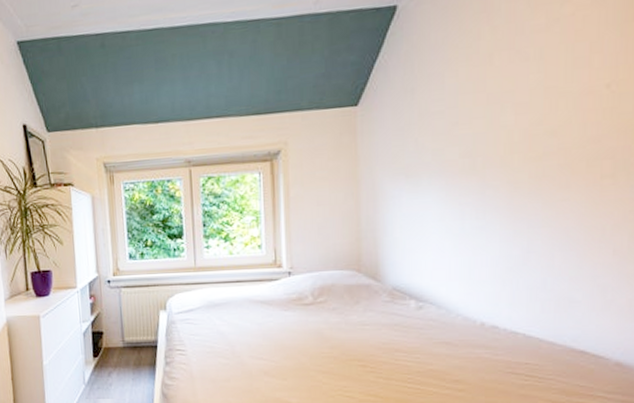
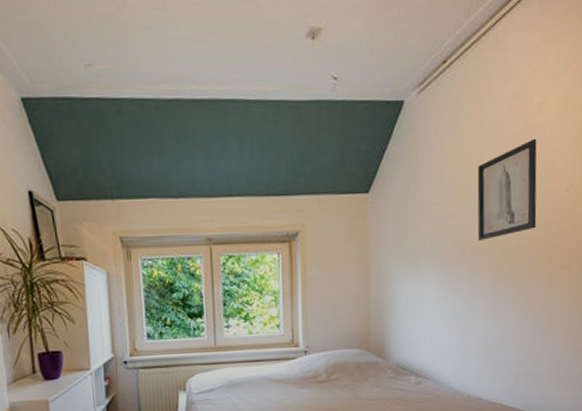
wall art: none [488,31,567,150] -> present [477,138,537,240]

